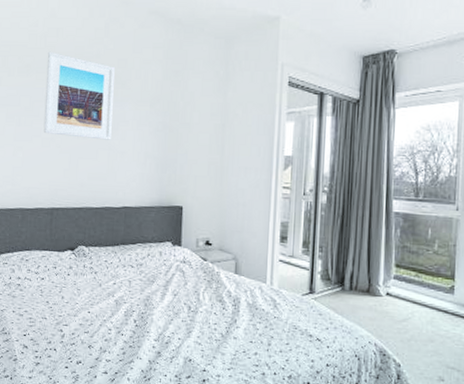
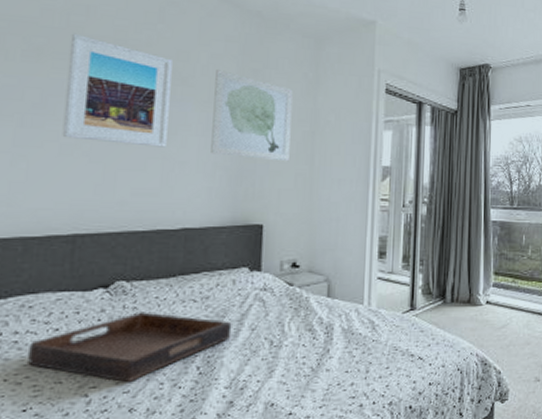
serving tray: none [26,271,159,326] -> present [28,312,232,383]
wall art: none [143,73,207,152] -> present [211,70,293,162]

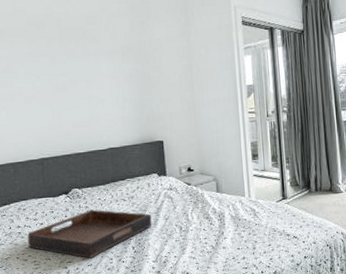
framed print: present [62,33,172,148] -> none [18,15,90,92]
wall art: present [211,70,293,162] -> none [115,26,175,91]

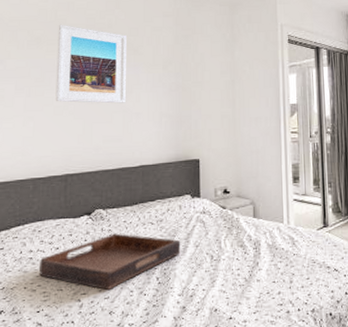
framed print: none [18,15,90,92] -> present [55,24,127,104]

